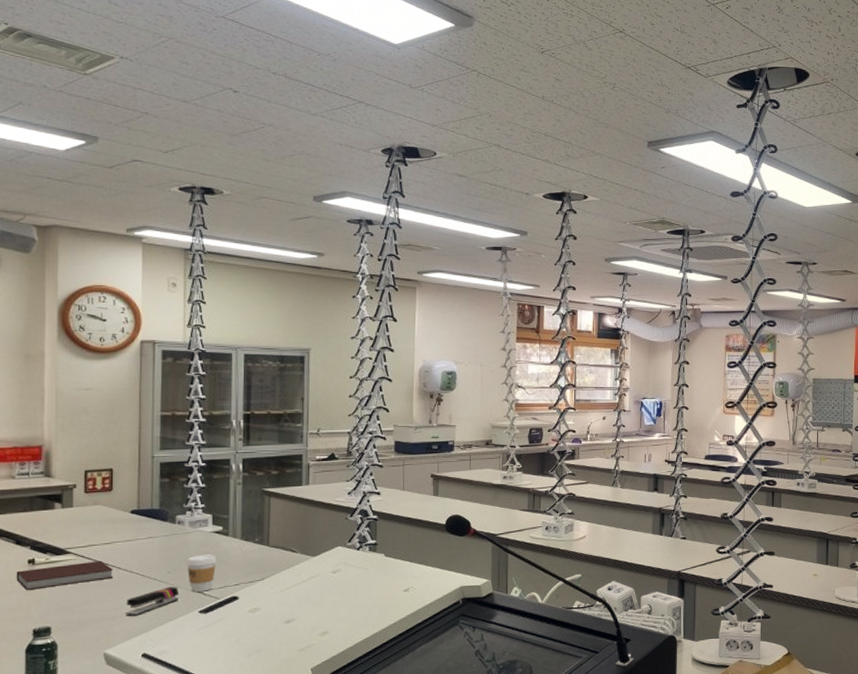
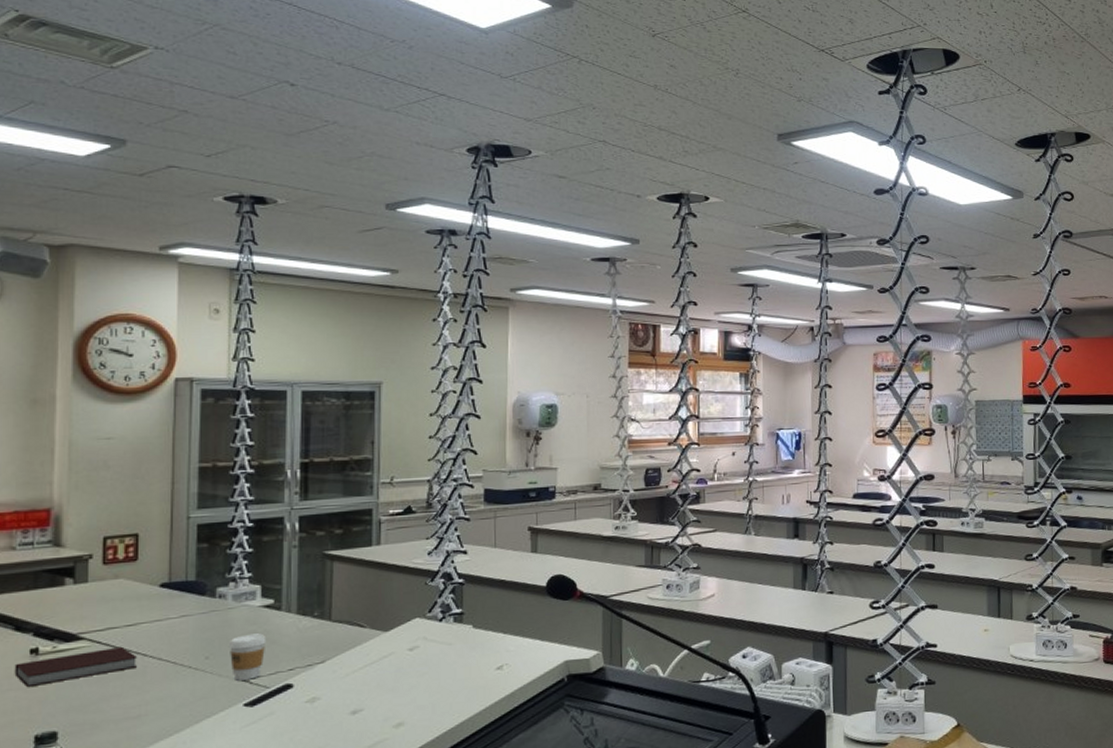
stapler: present [125,586,180,616] -> none [151,675,220,714]

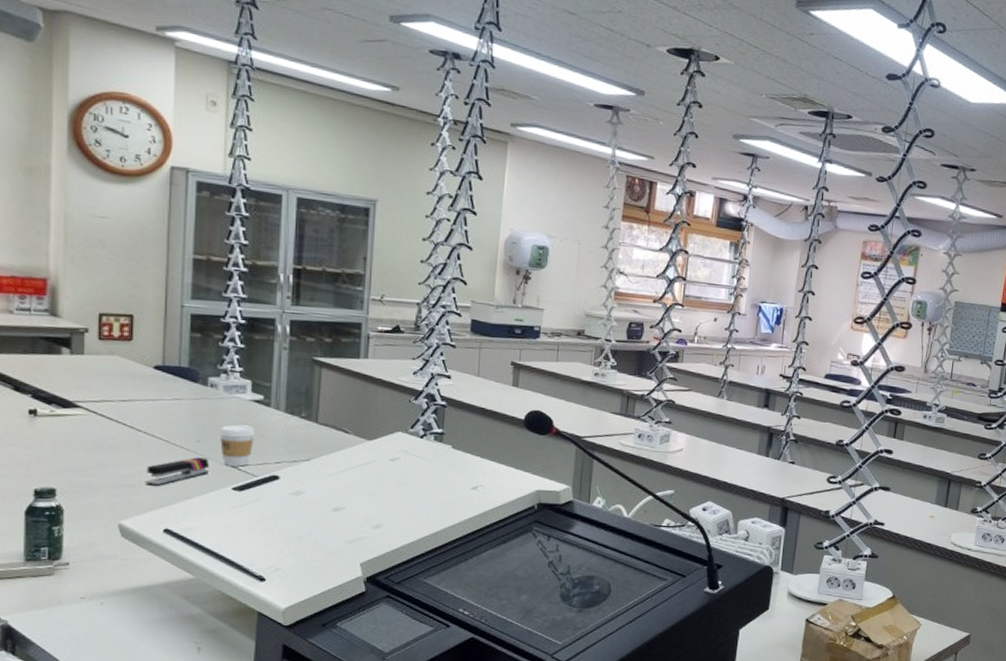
notebook: present [14,646,138,688] -> none [14,419,132,445]
stapler: none [151,675,220,714] -> present [145,457,210,486]

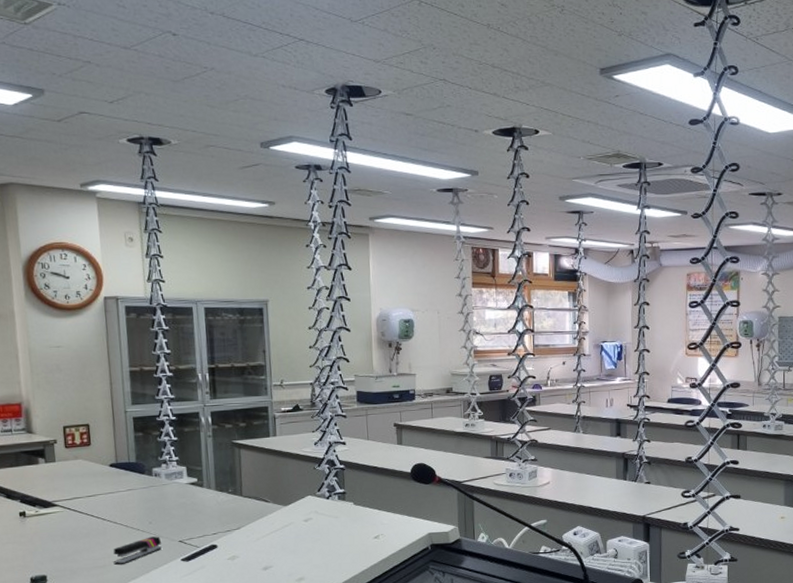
coffee cup: present [219,424,255,467] -> none [165,505,194,541]

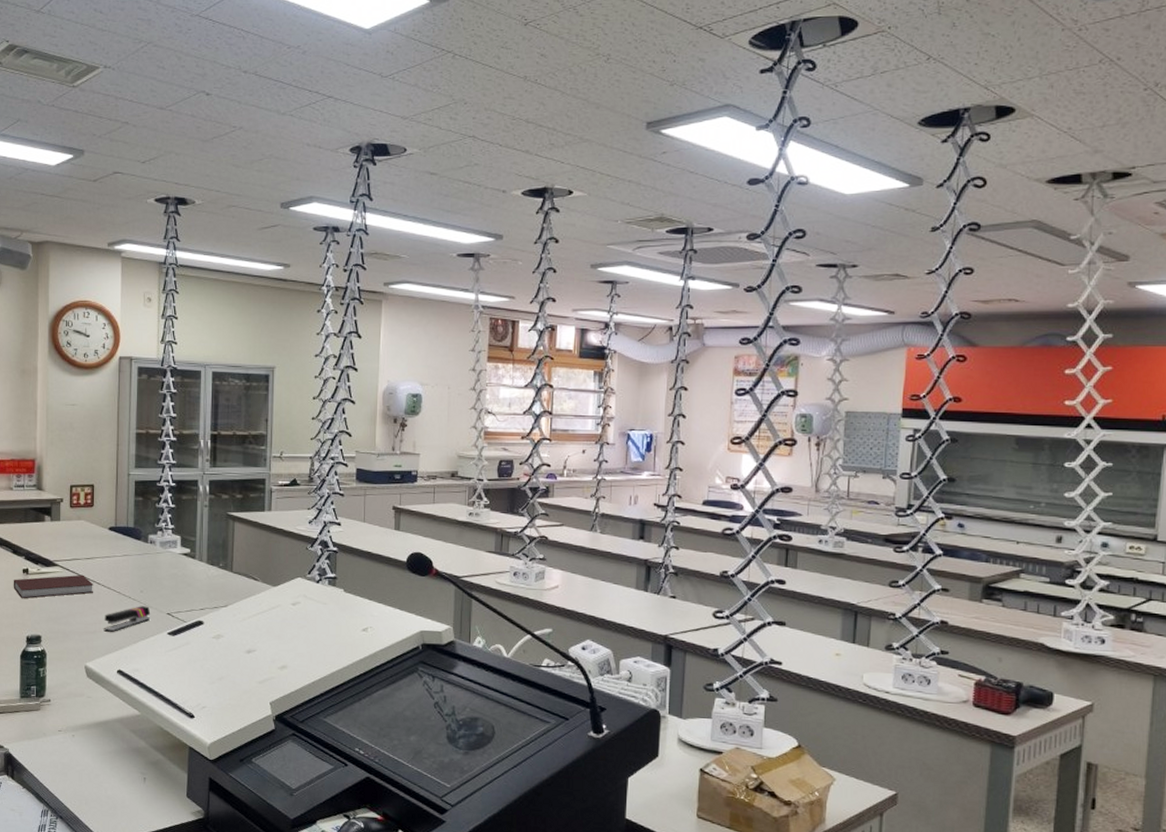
notebook: none [9,512,99,542] -> present [13,574,94,599]

